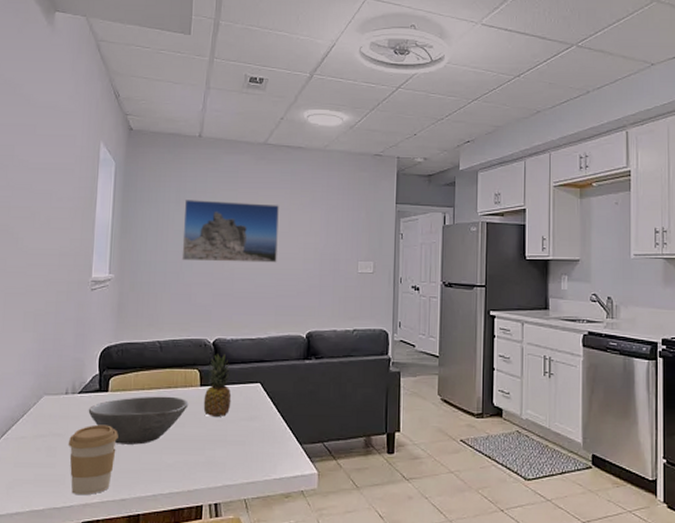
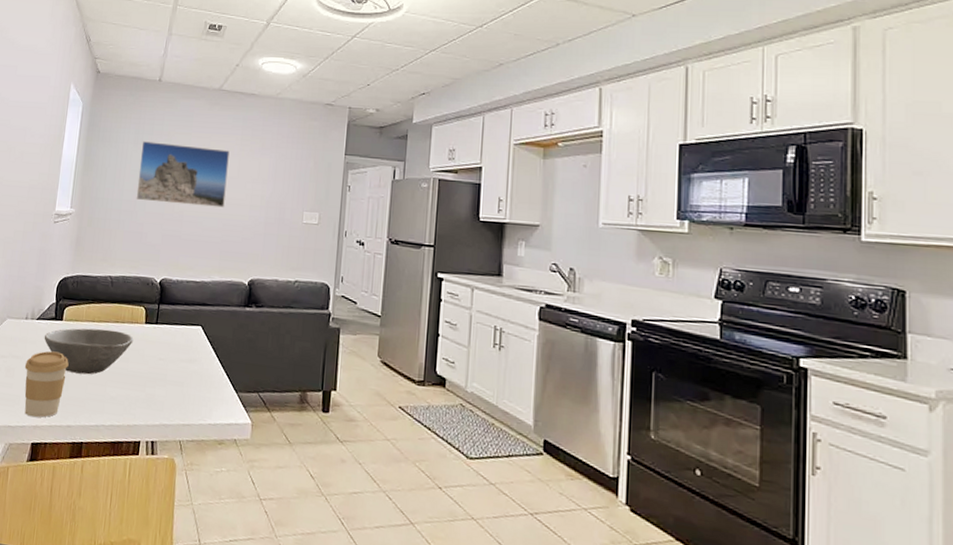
fruit: present [203,354,232,417] -> none [146,293,174,356]

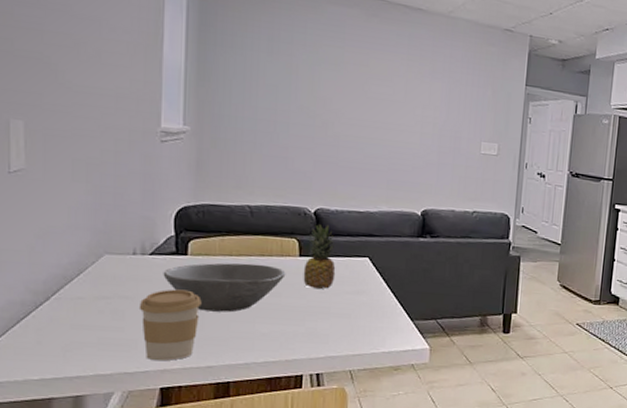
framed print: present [136,141,230,208] -> none [275,51,394,134]
fruit: none [146,293,174,356] -> present [303,224,336,289]

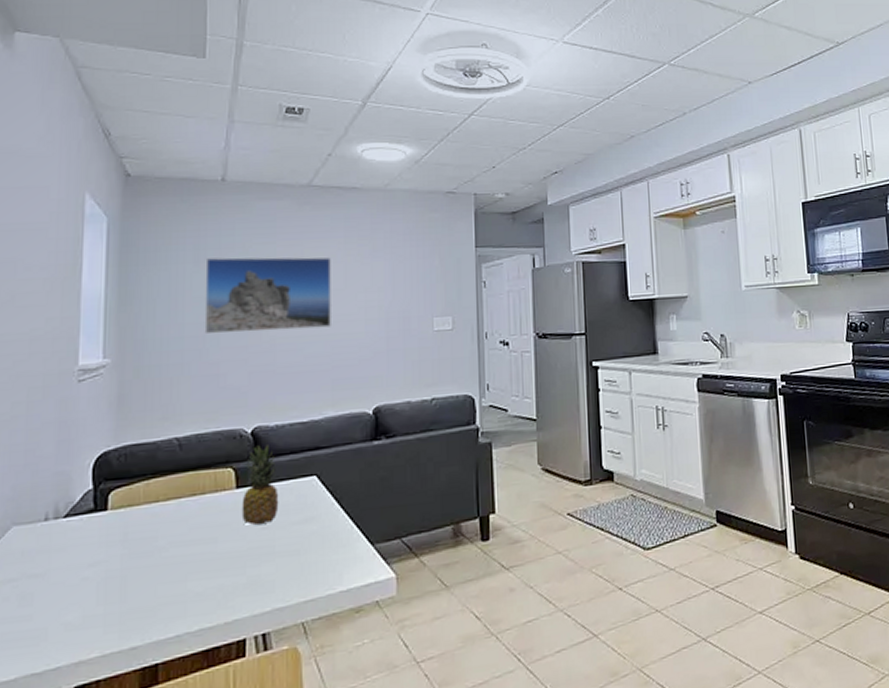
coffee cup: present [138,289,202,361] -> none [50,553,124,652]
bowl: present [163,263,286,312] -> none [79,505,222,577]
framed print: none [275,51,394,134] -> present [204,257,331,335]

